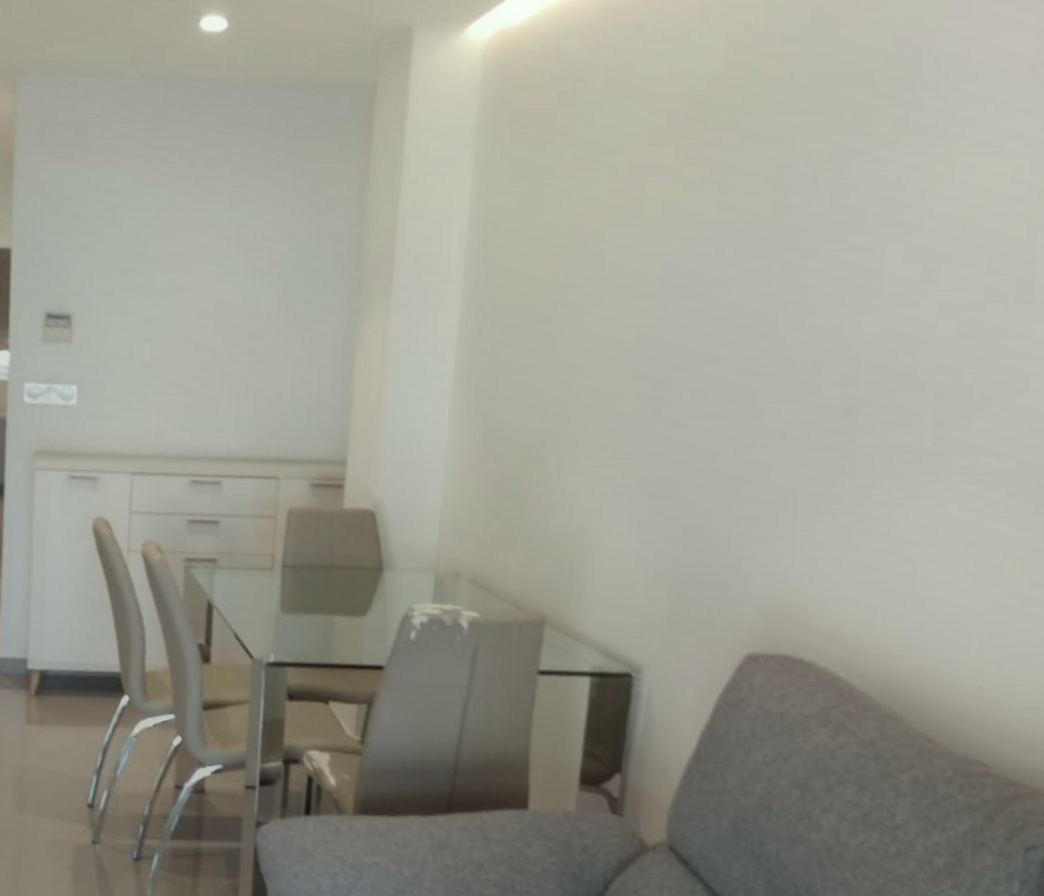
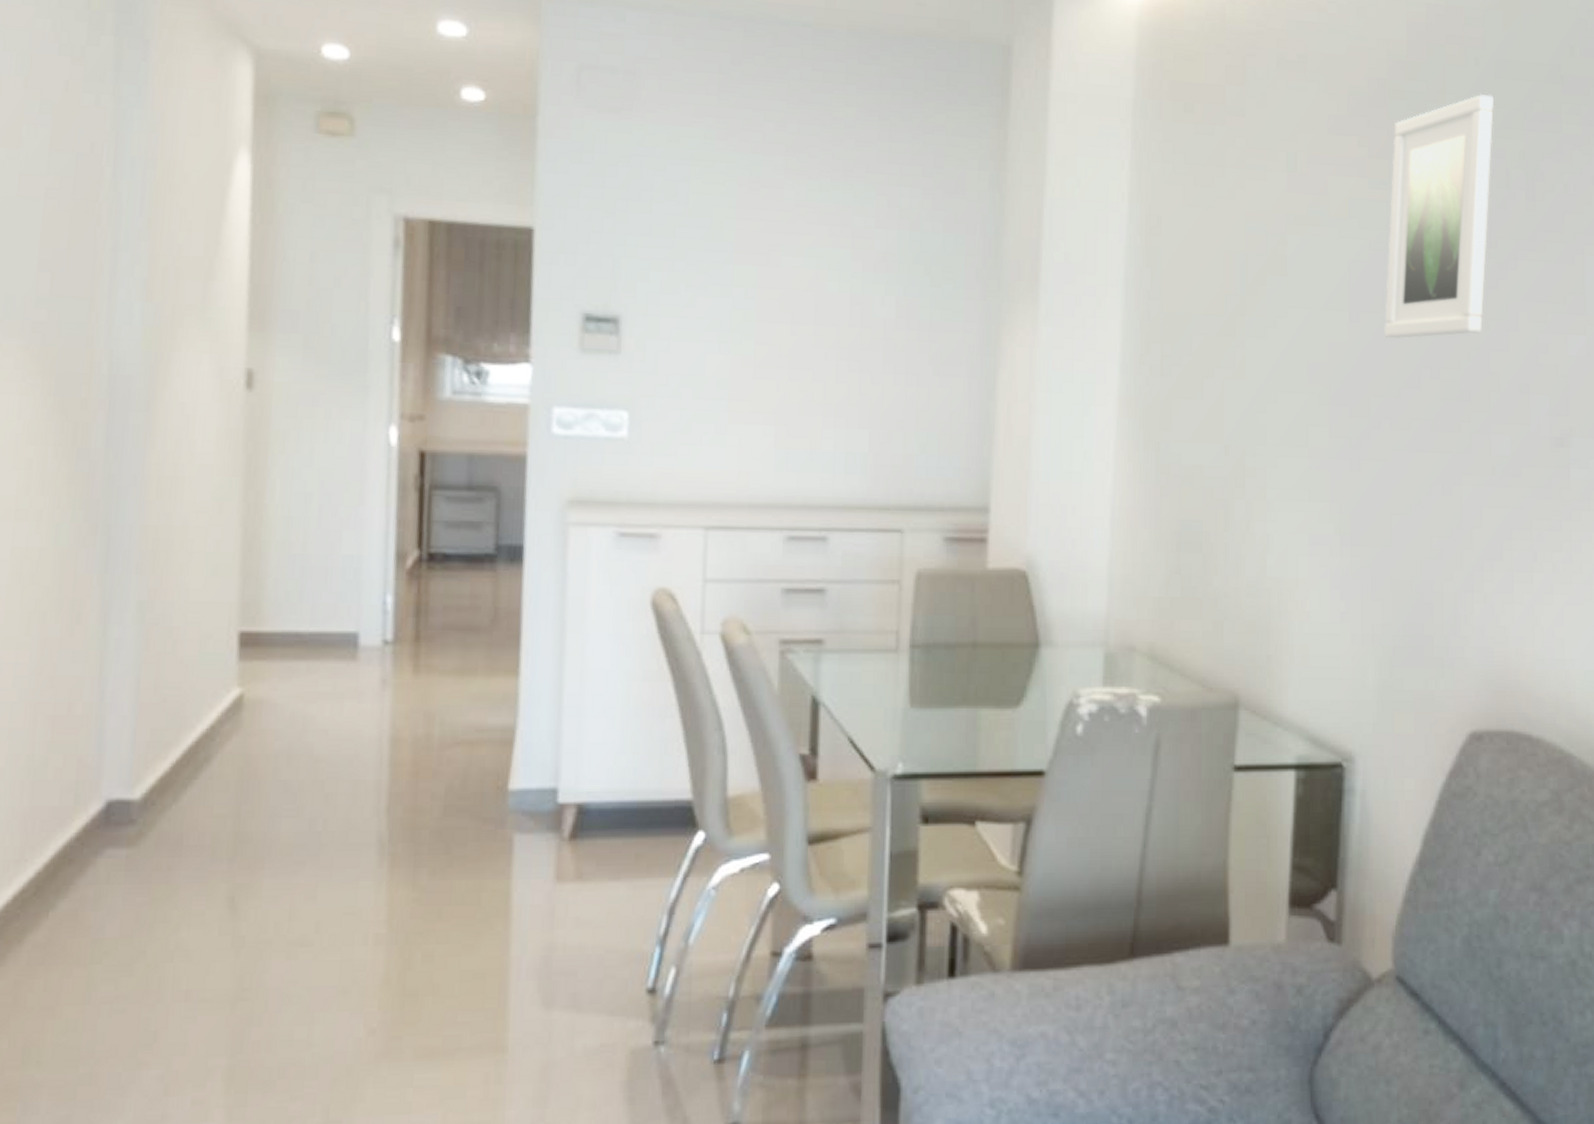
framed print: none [688,103,806,322] -> present [1383,93,1495,338]

